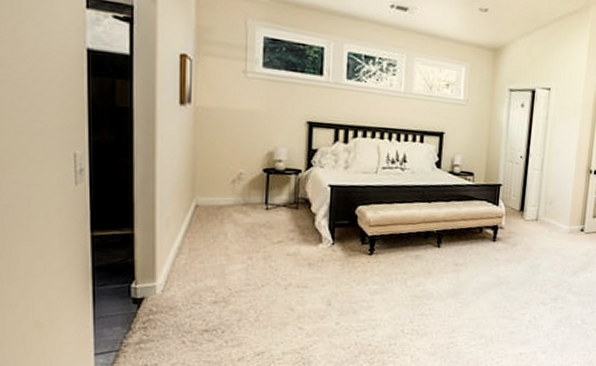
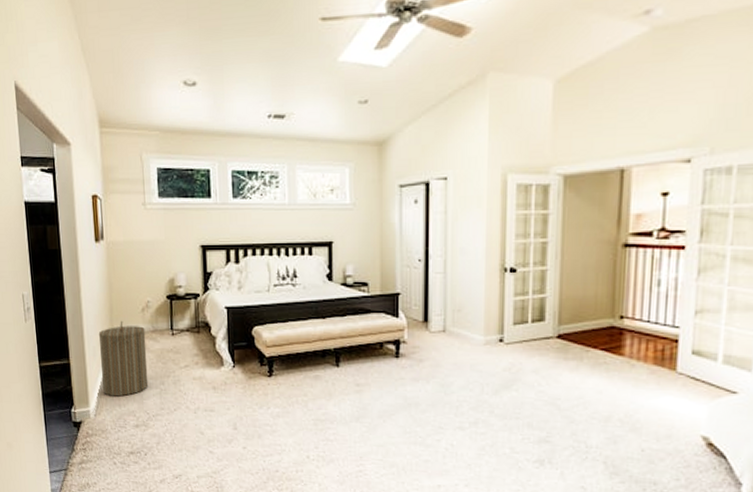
laundry hamper: none [175,191,234,272] -> present [98,320,149,397]

